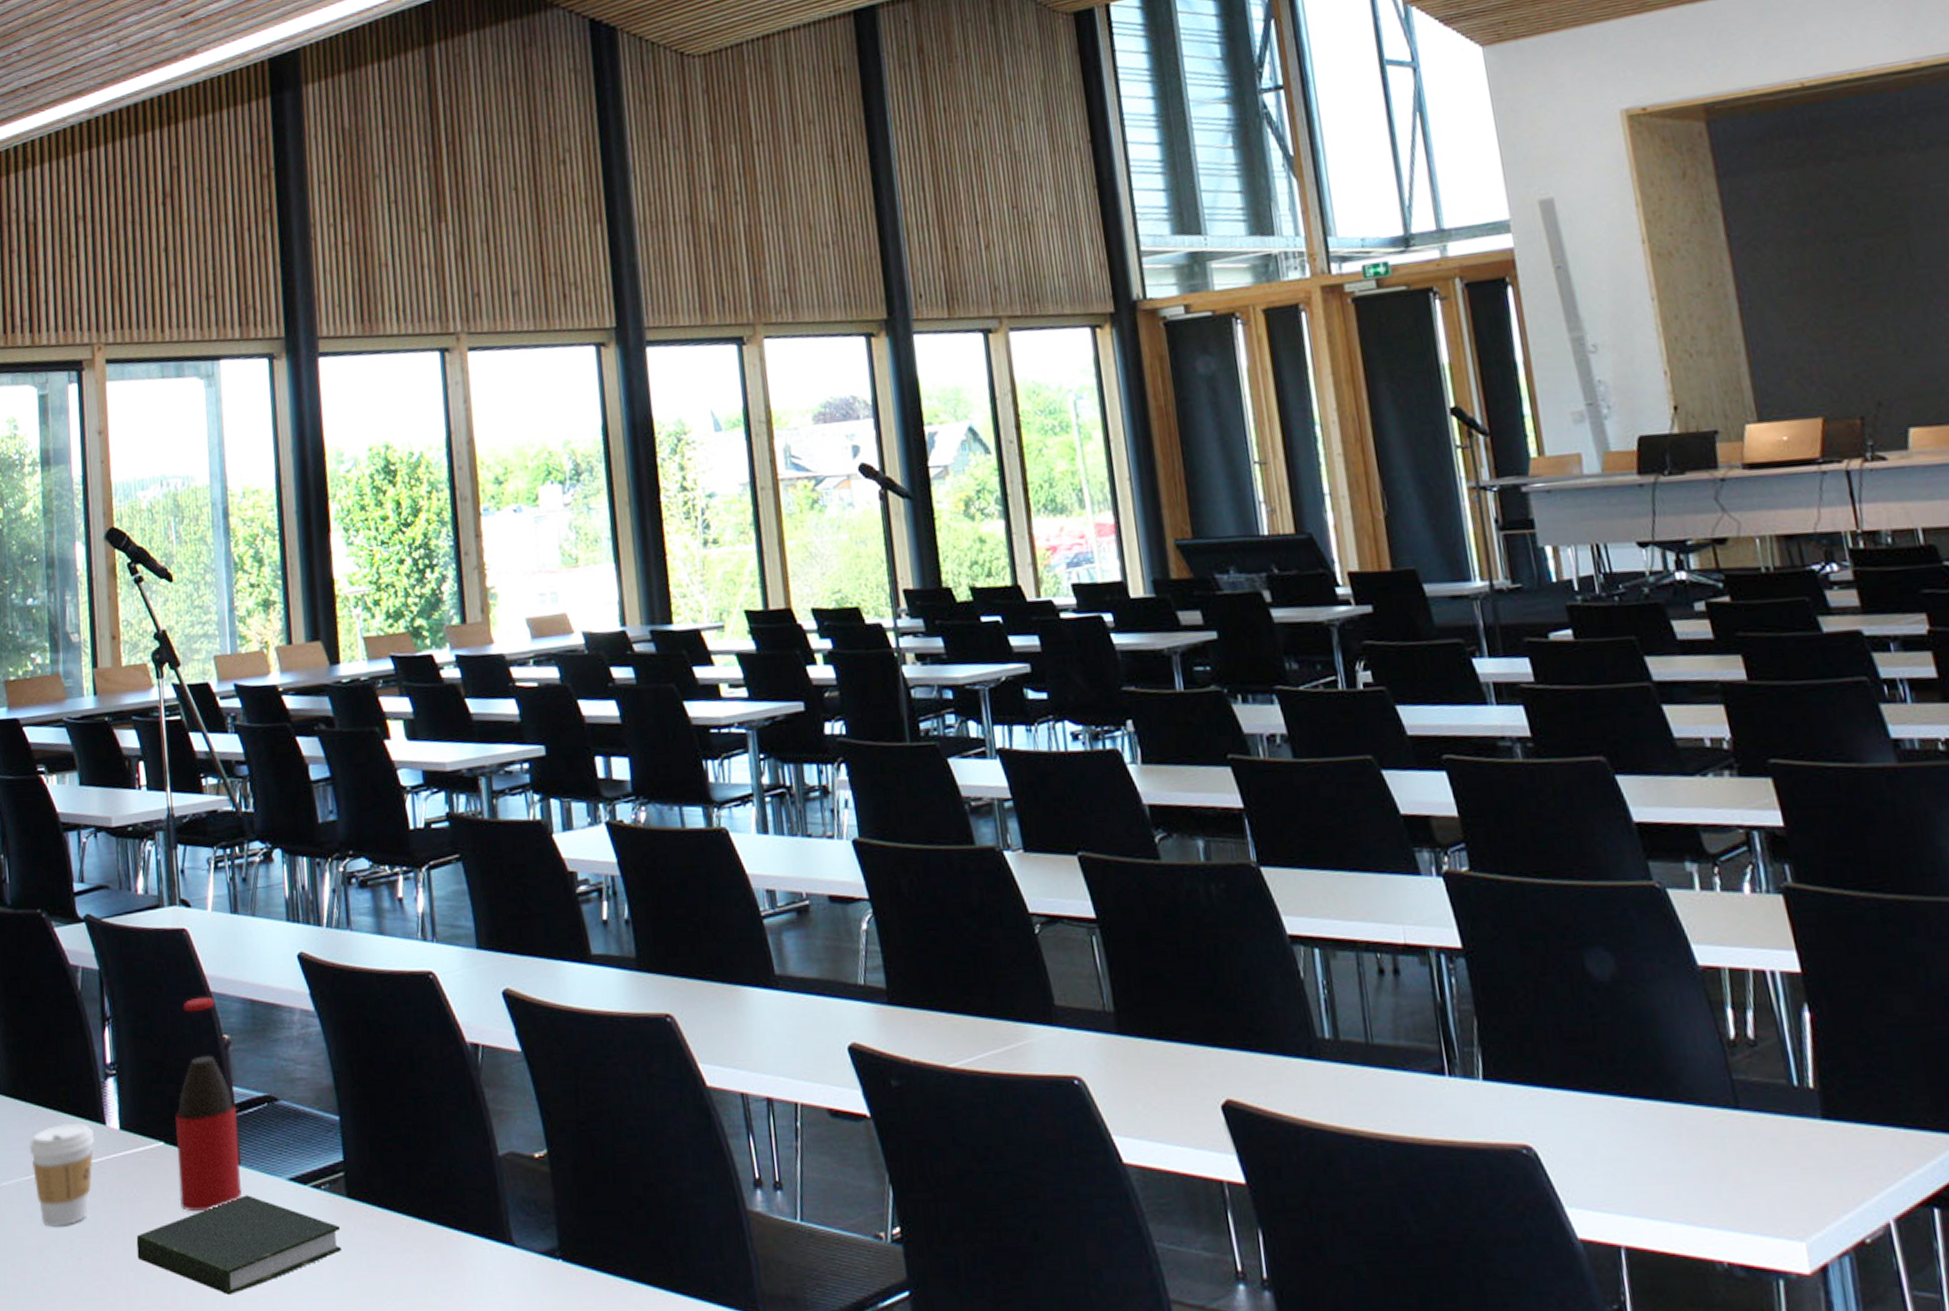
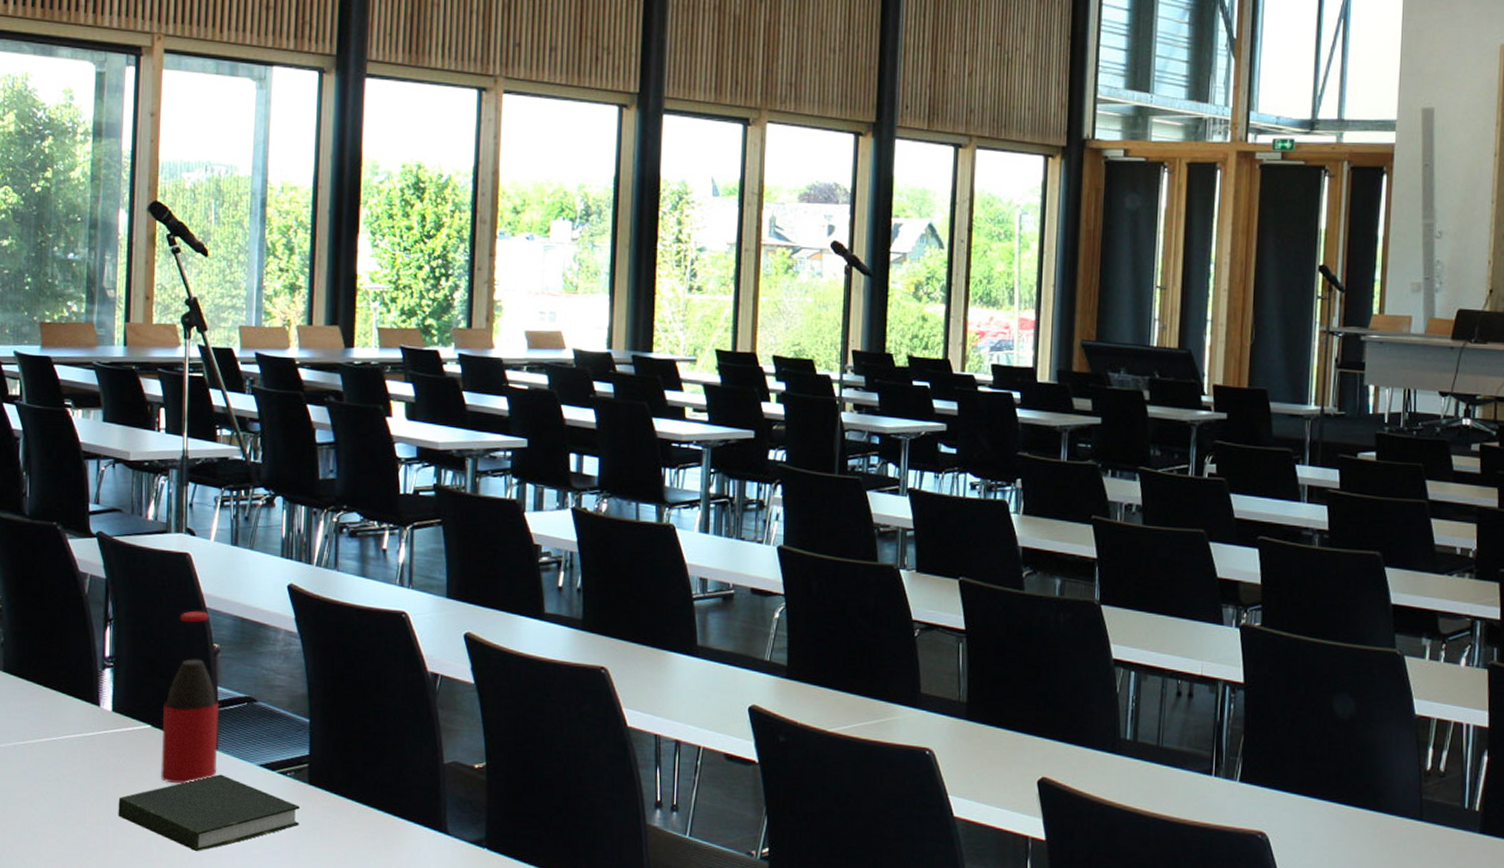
coffee cup: present [28,1123,95,1227] -> none [27,701,89,785]

